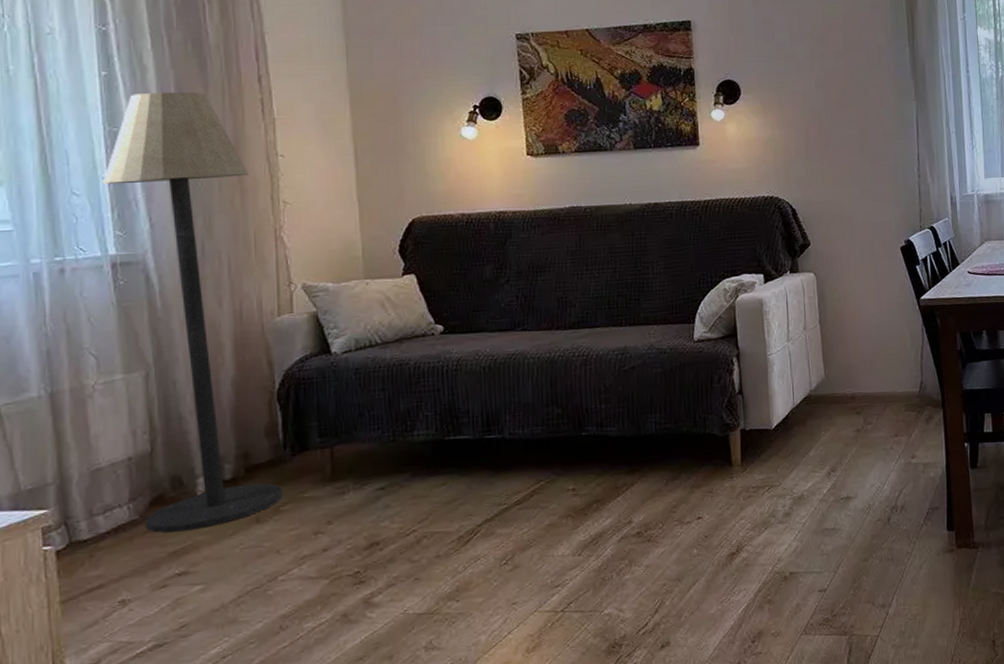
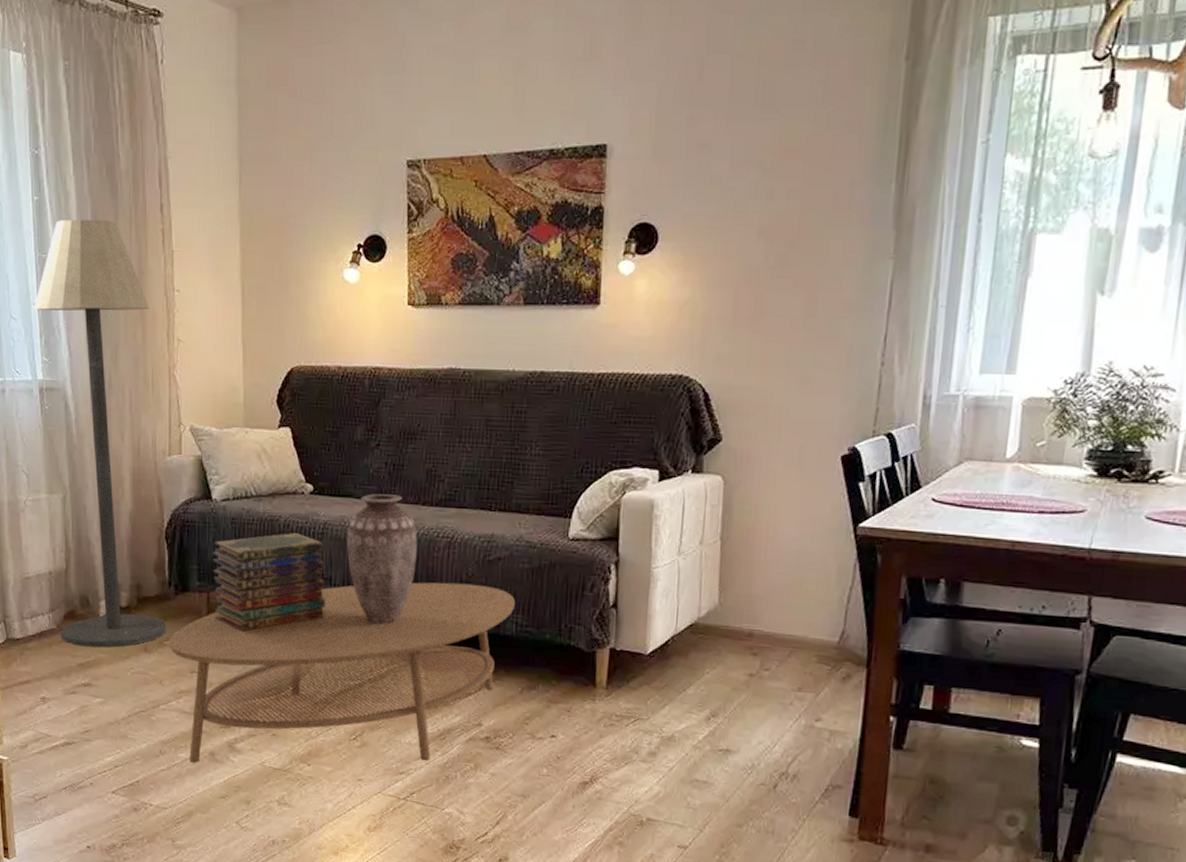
coffee table: none [286,393,652,631] -> present [169,582,515,763]
book stack: none [334,372,465,480] -> present [212,532,326,632]
vase: none [482,324,555,447] -> present [346,494,417,624]

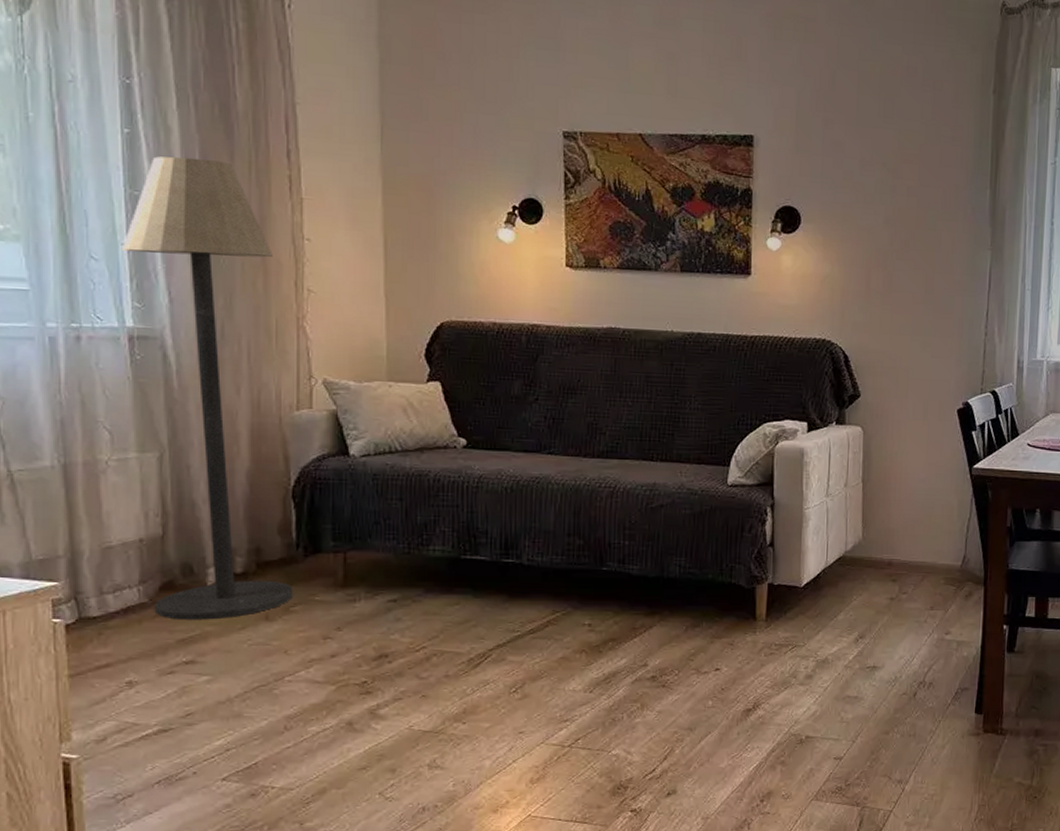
coffee table: present [169,582,515,763] -> none [296,530,678,735]
book stack: present [212,532,326,632] -> none [349,486,481,591]
vase: present [346,494,417,624] -> none [503,447,579,574]

